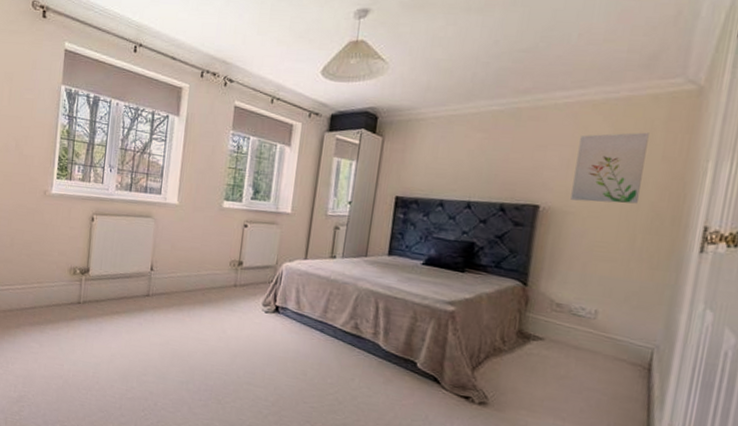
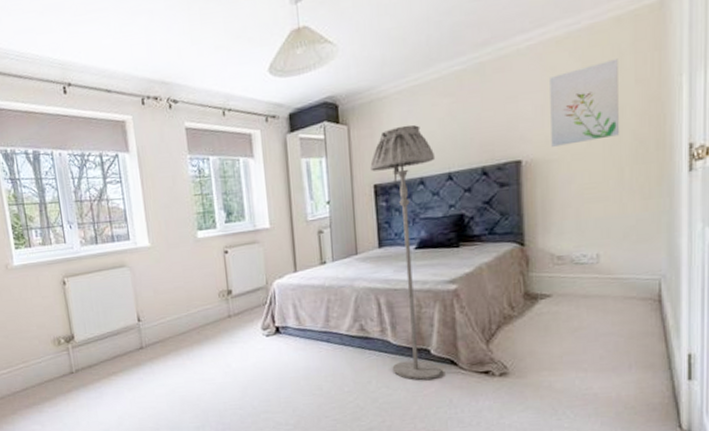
floor lamp: none [377,148,459,392] -> present [370,124,441,380]

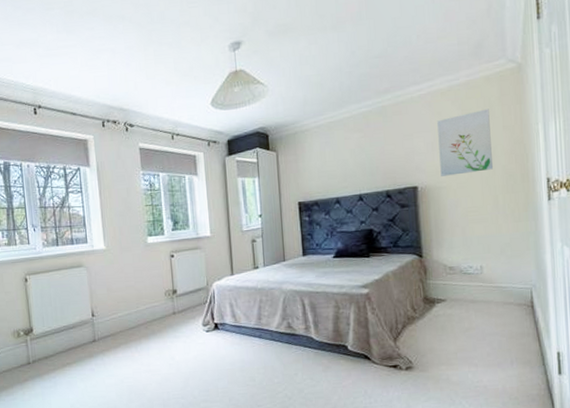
floor lamp: present [370,124,441,380] -> none [295,153,357,373]

